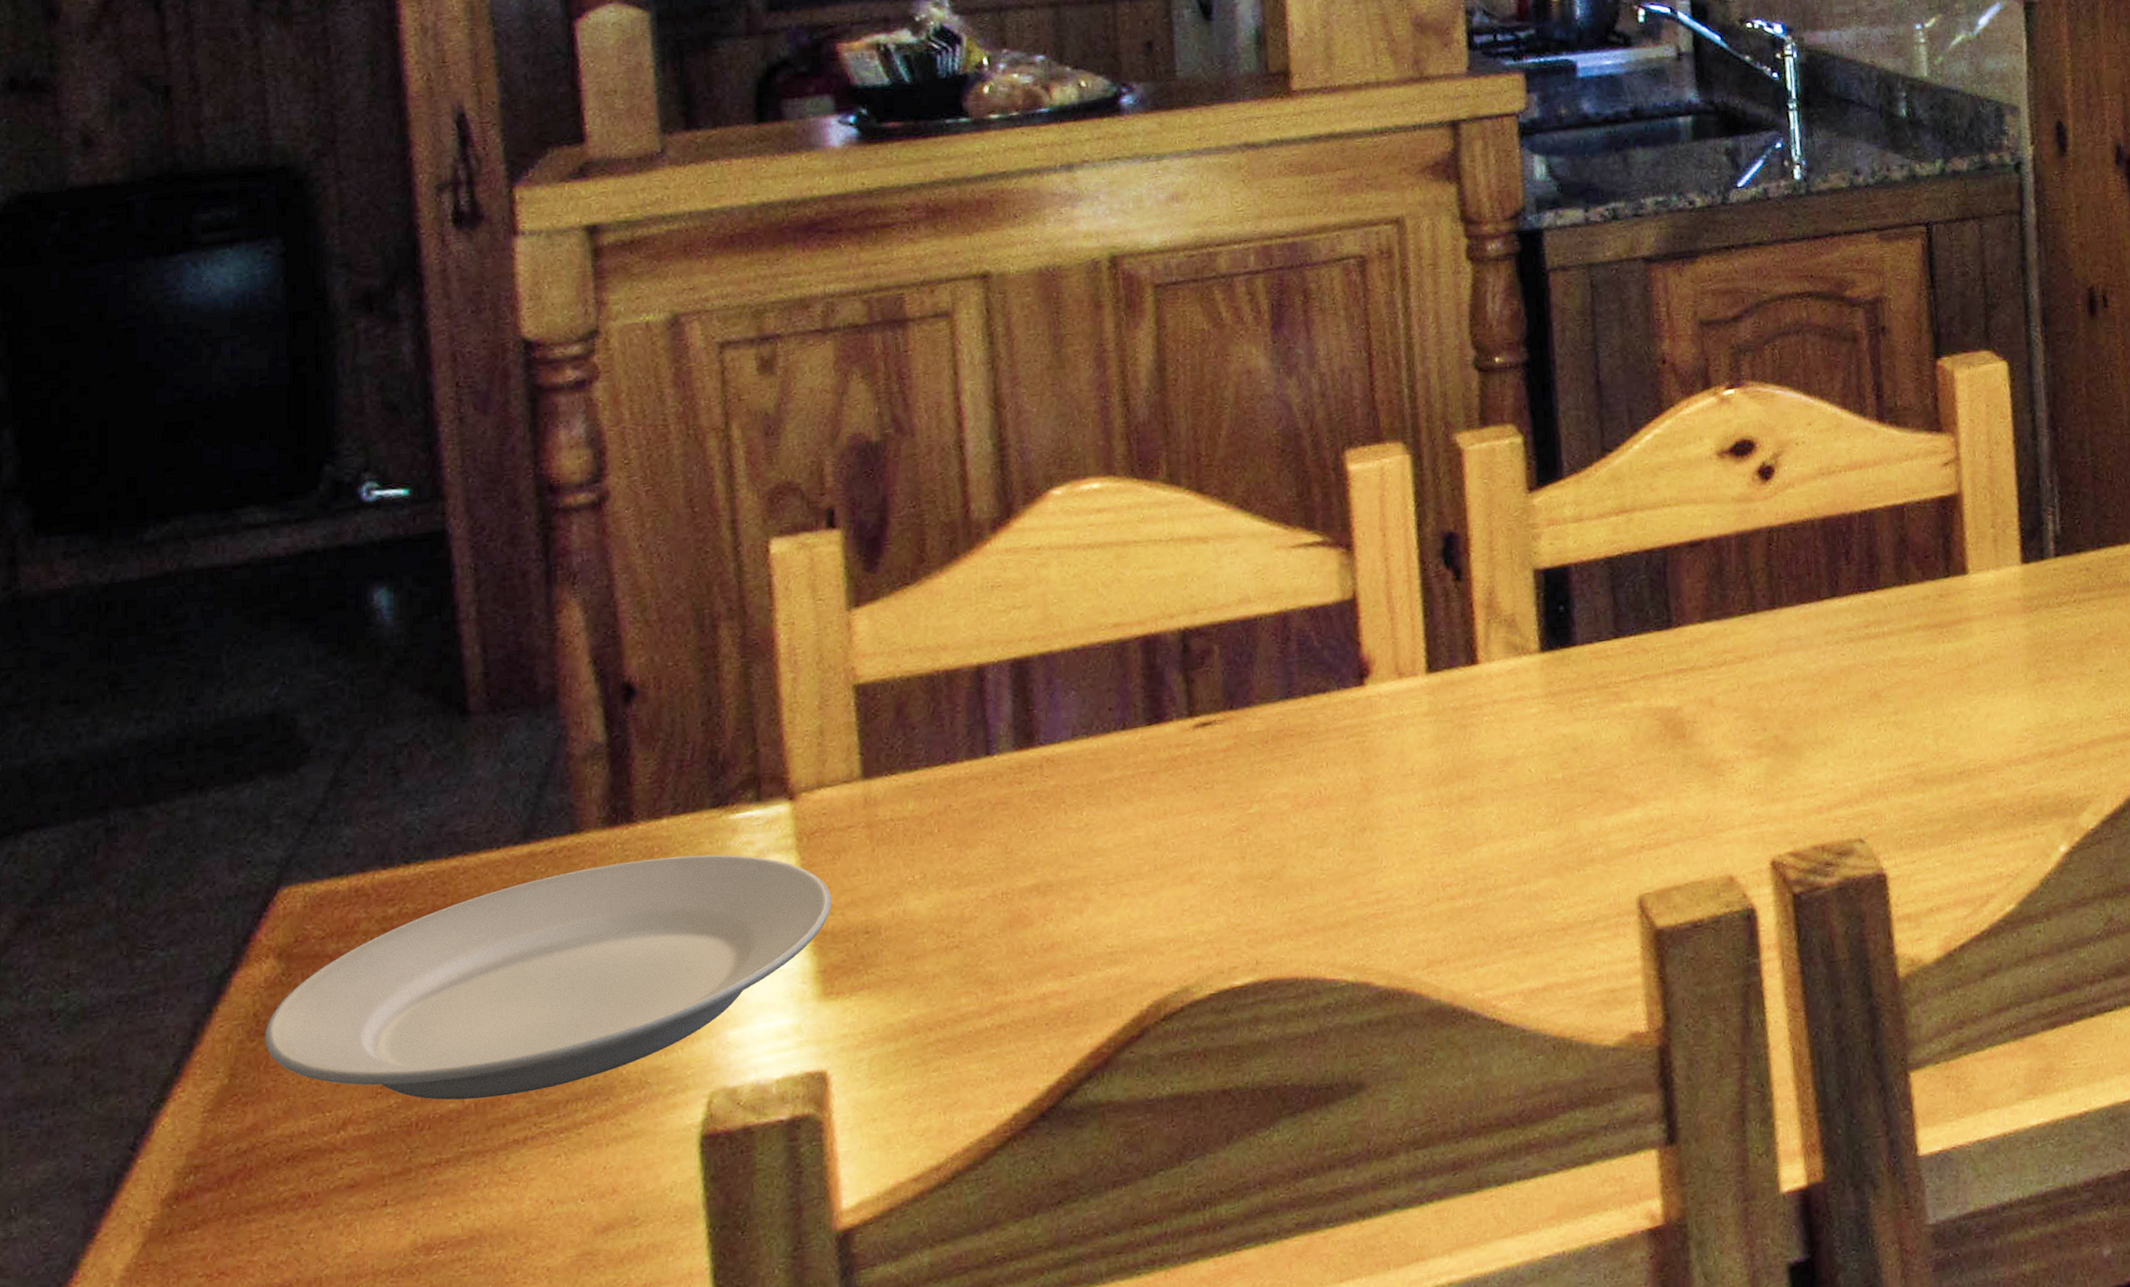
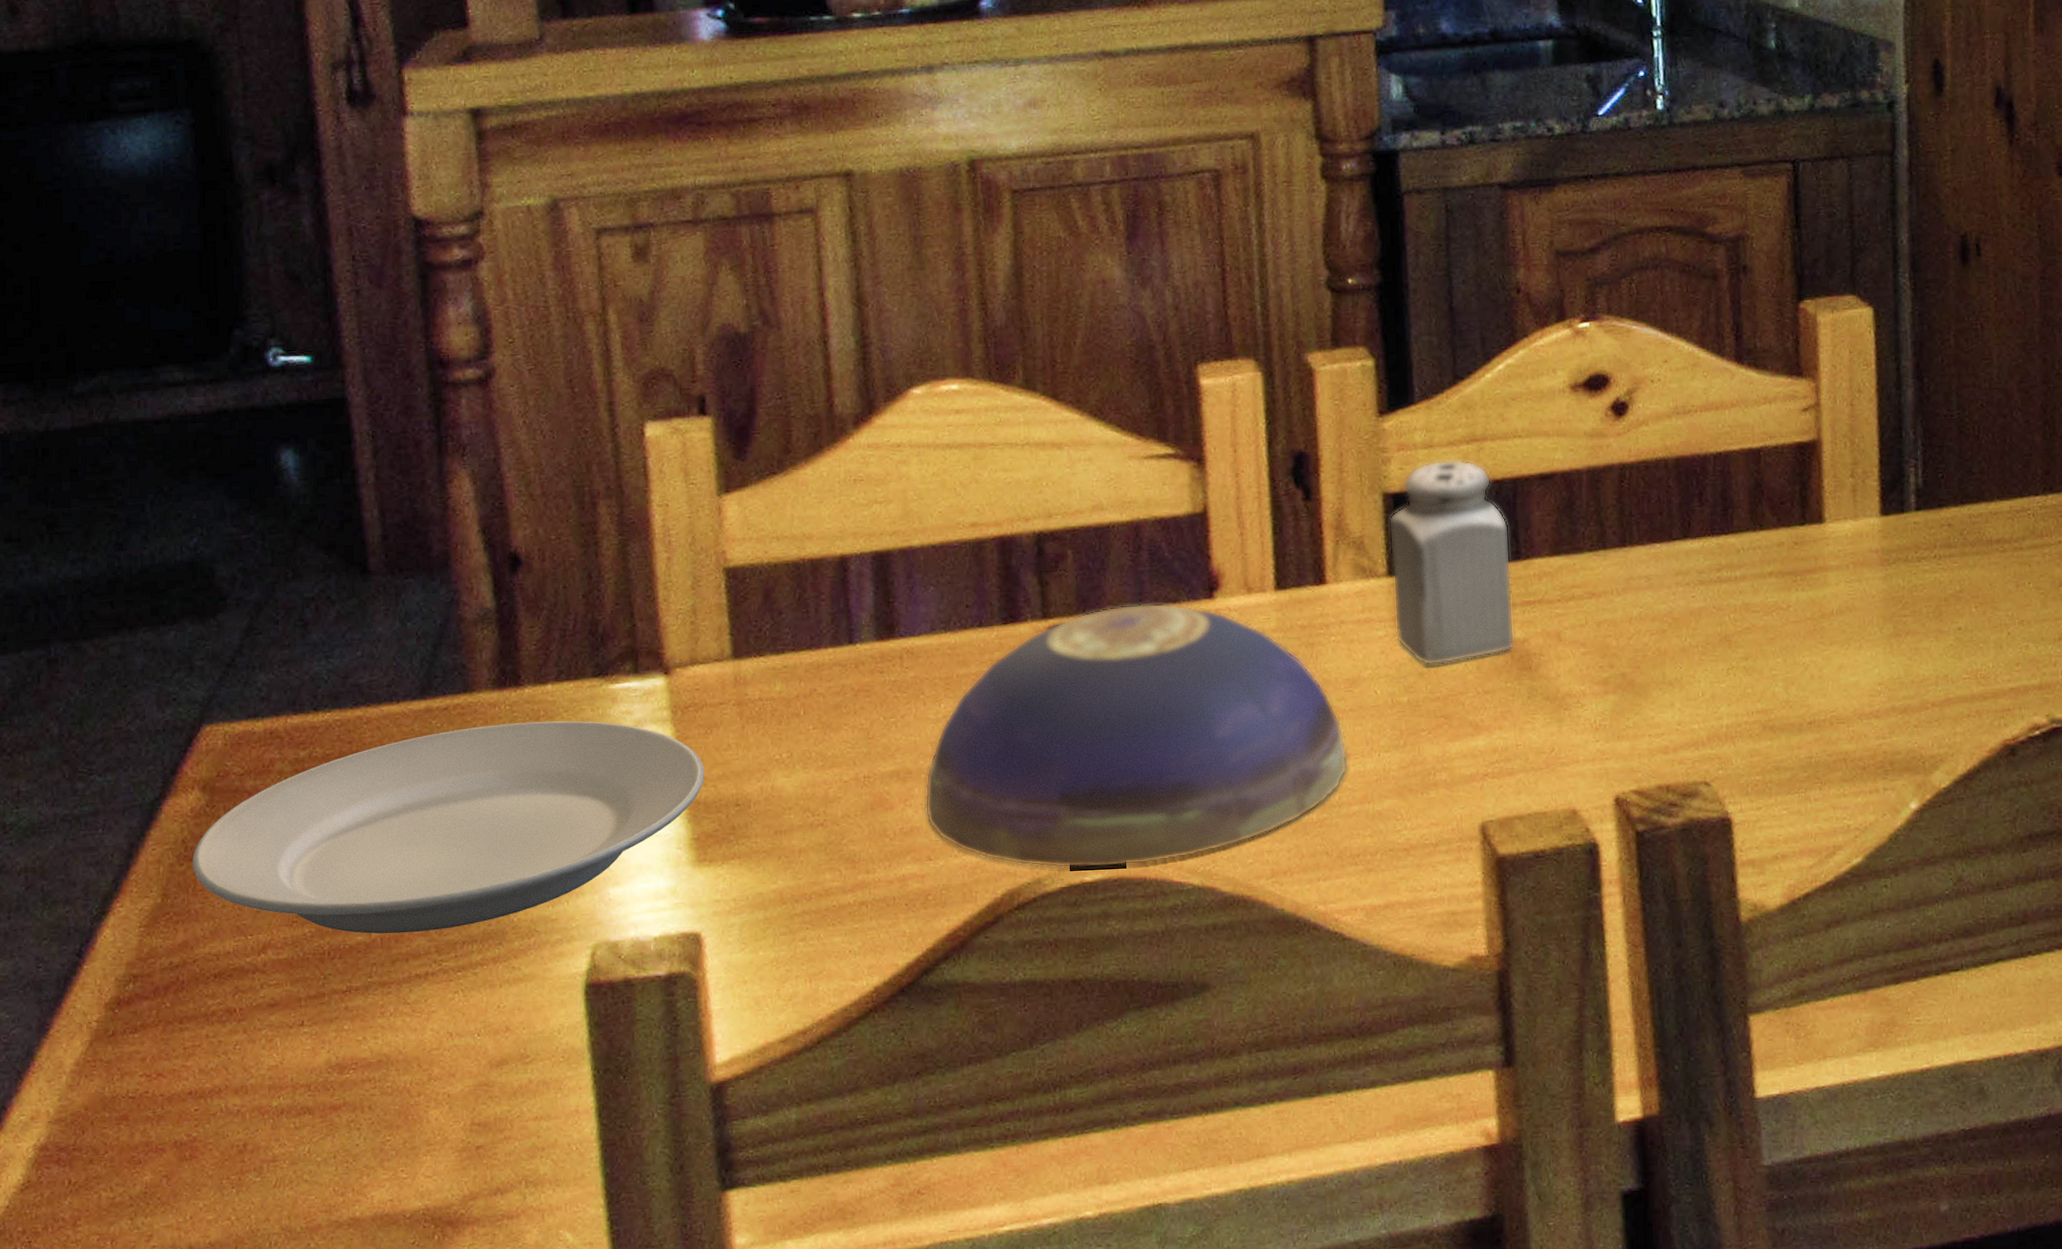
decorative bowl: none [1066,693,1503,975] -> present [924,603,1348,869]
salt shaker: none [1540,531,1668,740] -> present [1389,459,1515,666]

